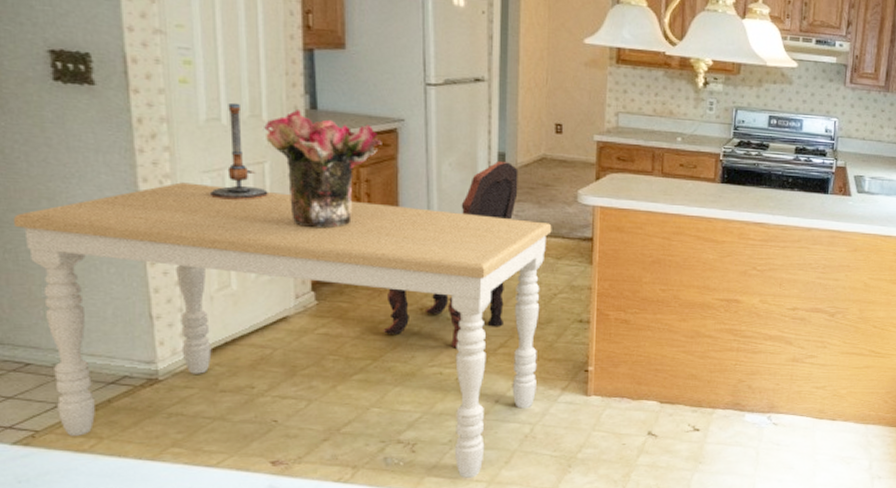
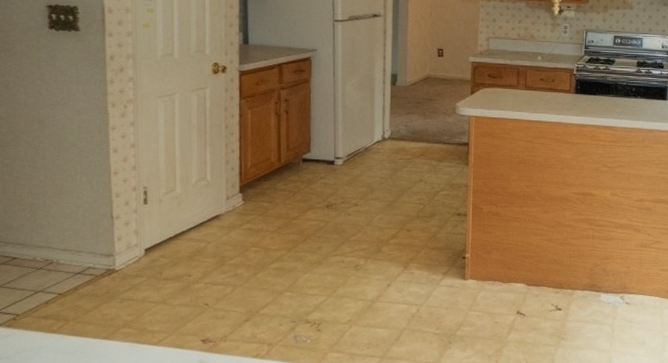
dining table: present [12,182,552,478] -> none [11,106,435,354]
candlestick: present [209,102,268,201] -> none [162,41,208,119]
bouquet: present [264,108,382,227] -> none [207,44,299,140]
dining chair: present [383,160,519,348] -> none [296,80,408,240]

